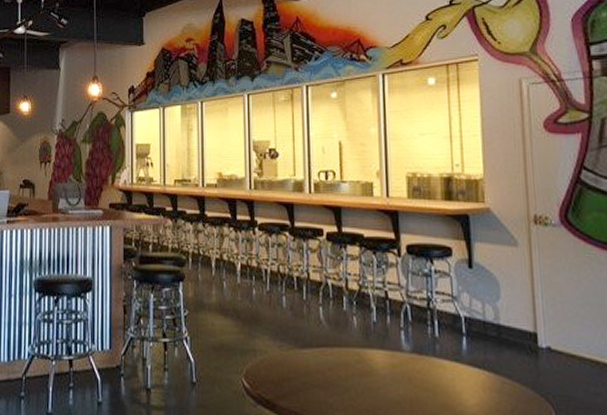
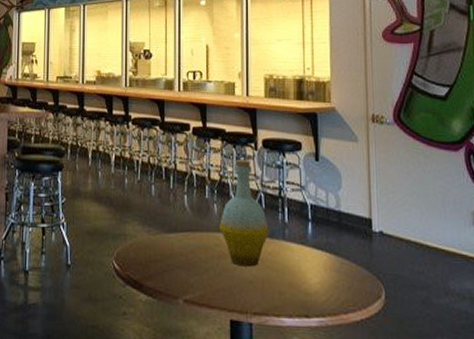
bottle: none [360,267,417,386] -> present [220,159,269,267]

